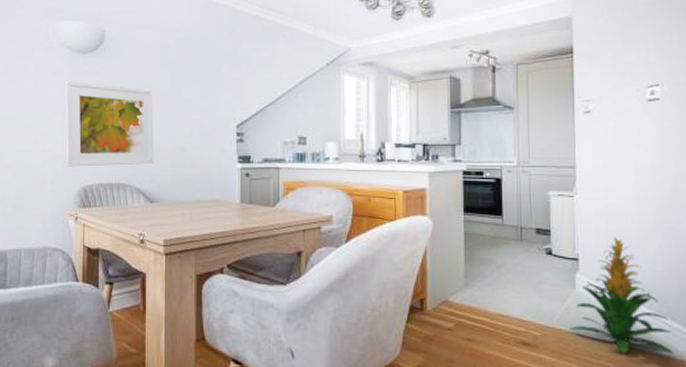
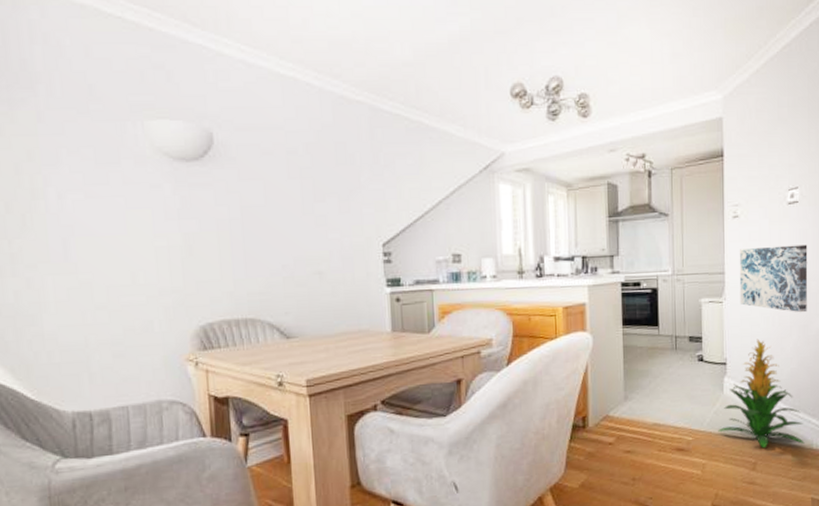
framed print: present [65,80,154,167] -> none [166,196,288,303]
wall art: none [591,142,674,213] -> present [739,244,808,313]

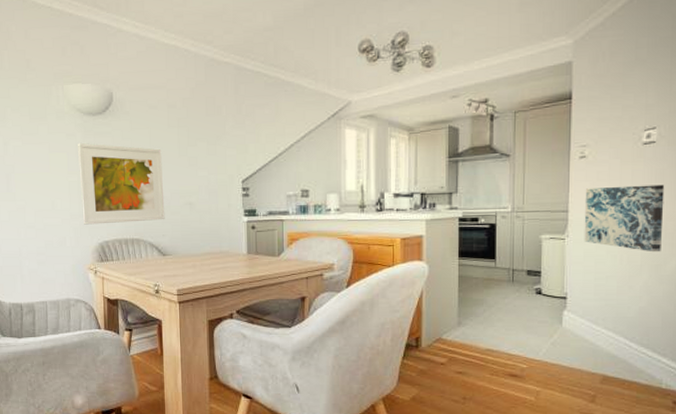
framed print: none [166,196,288,303] -> present [78,142,165,225]
indoor plant: present [718,338,805,449] -> none [555,275,652,383]

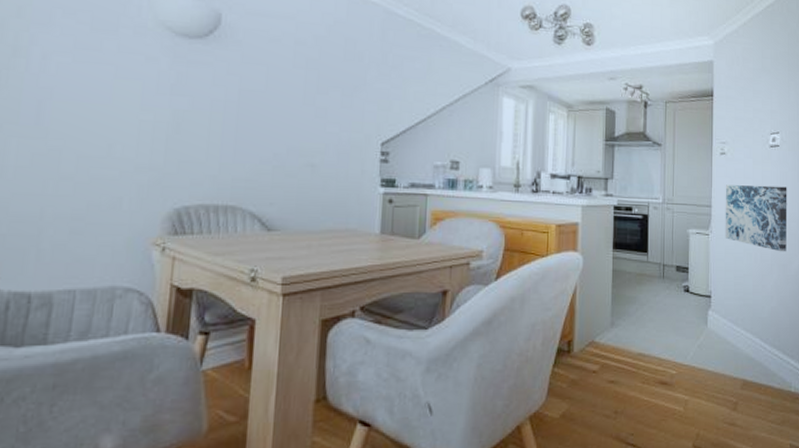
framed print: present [78,142,165,225] -> none [154,70,281,184]

